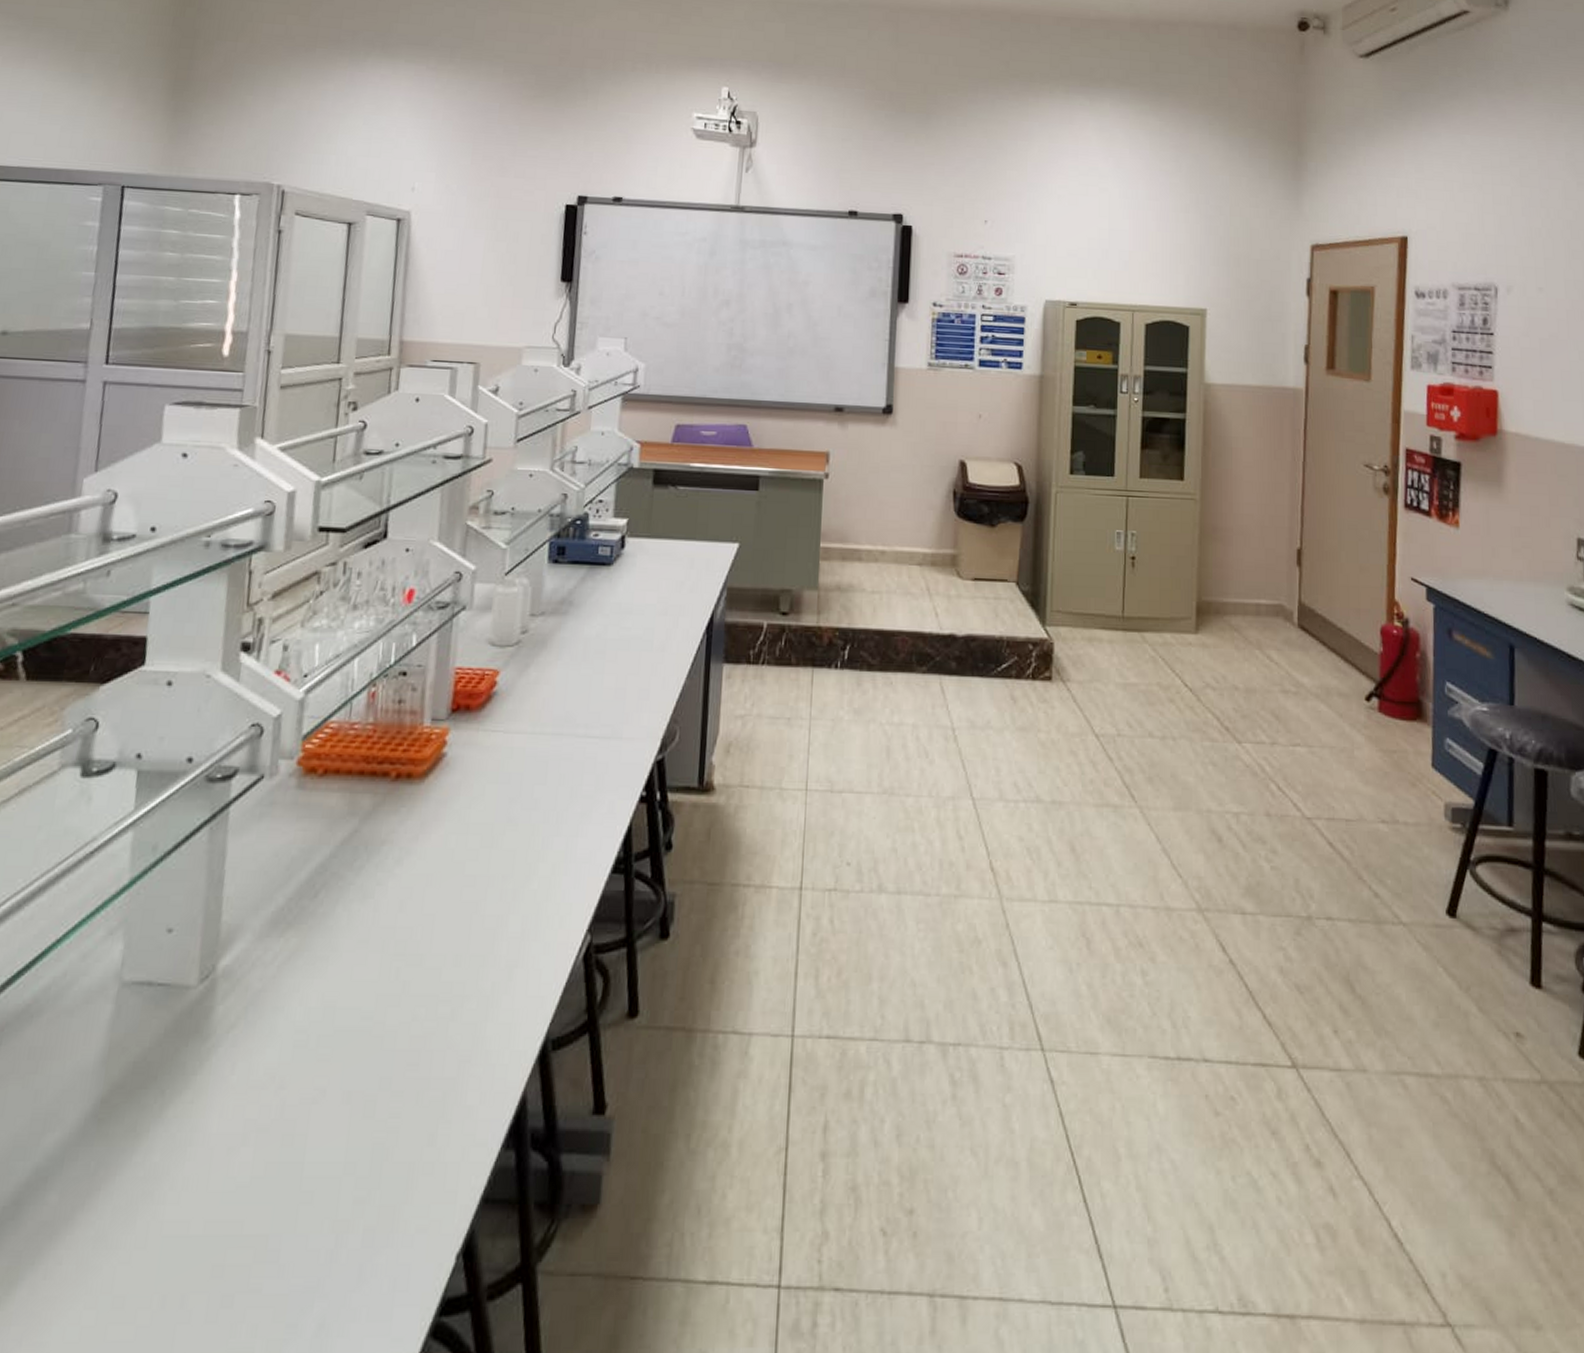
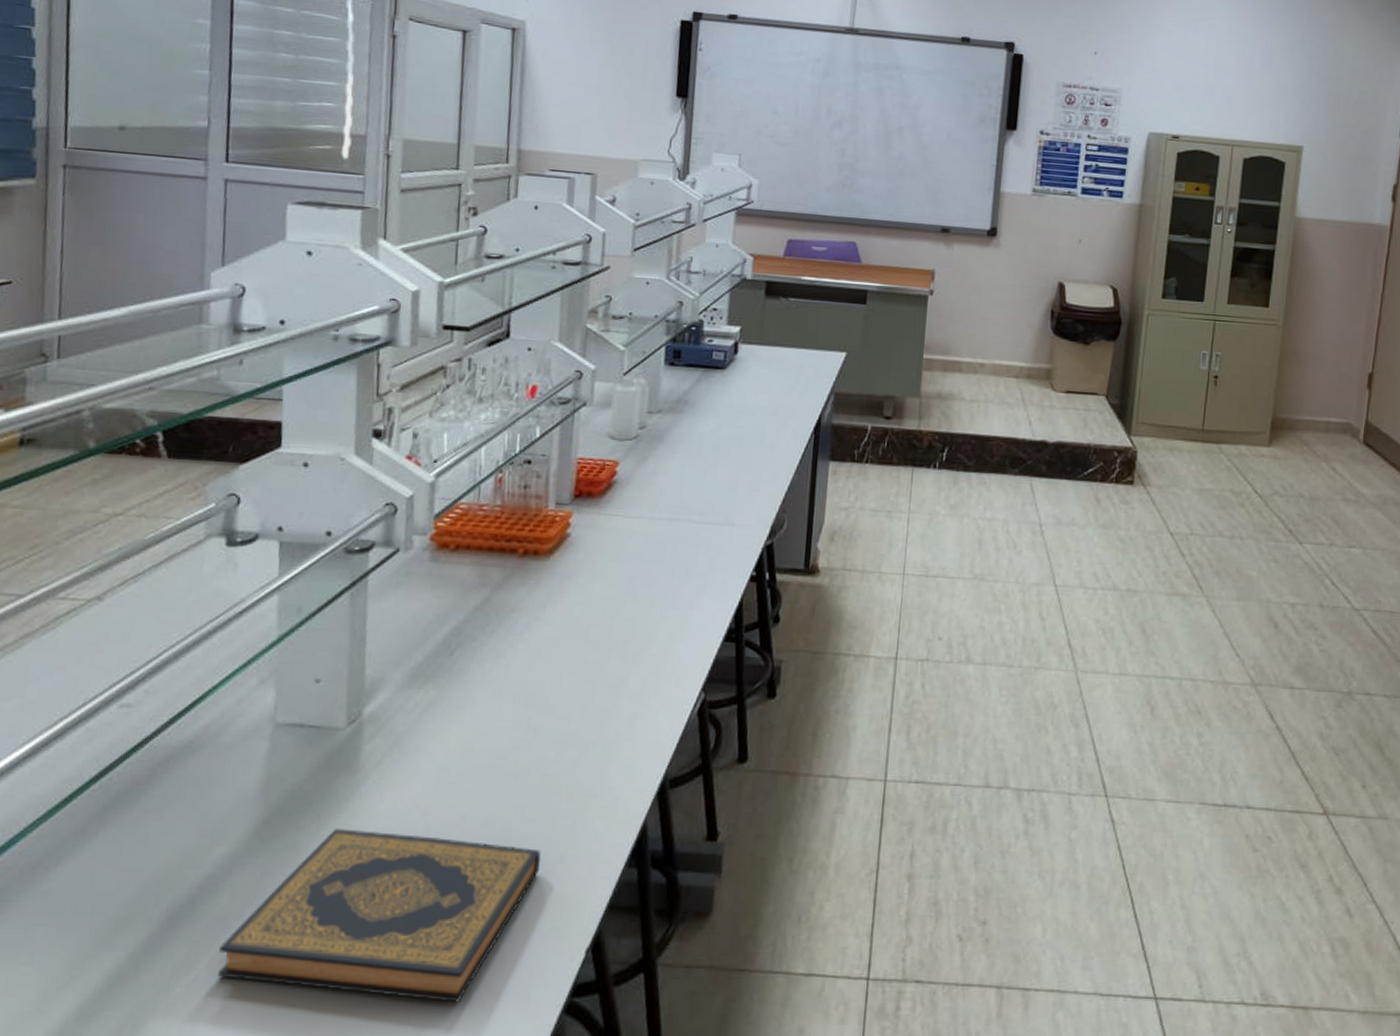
hardback book: none [40,1108,408,1325] -> present [218,828,541,1002]

